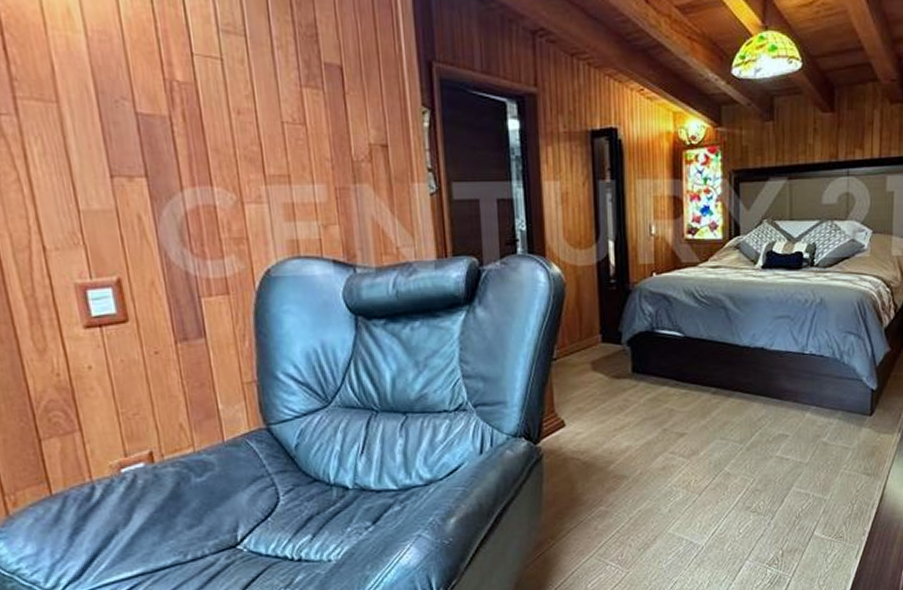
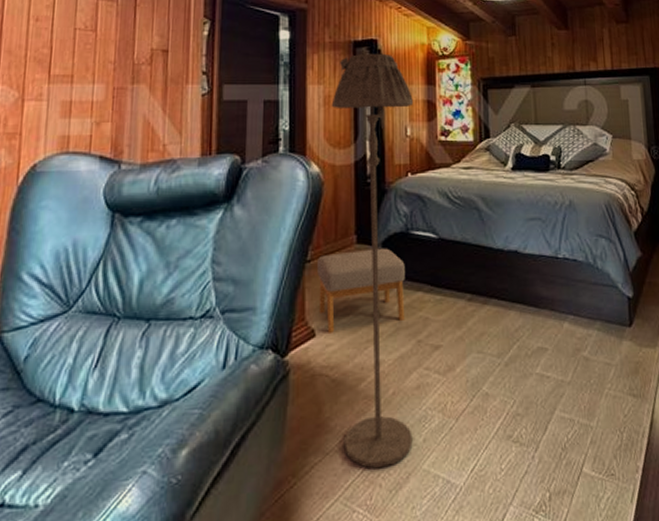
footstool: none [562,346,651,423] -> present [316,248,405,333]
floor lamp: none [569,144,659,533] -> present [331,53,413,469]

